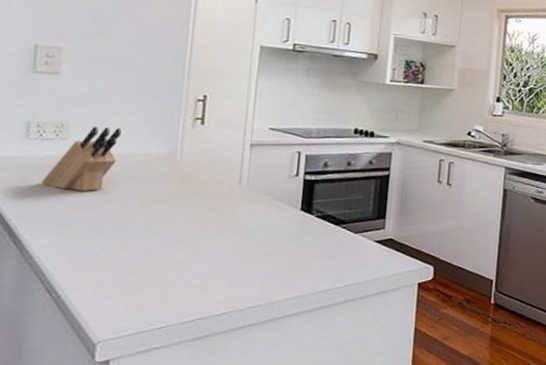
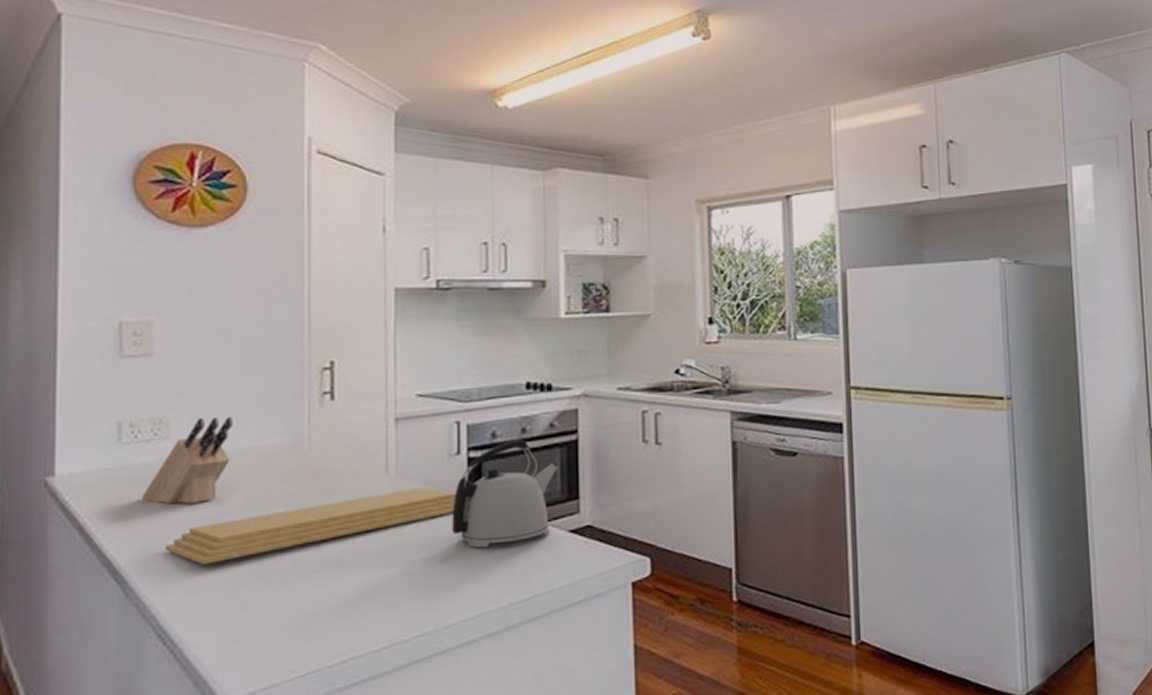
cutting board: none [57,197,292,238] -> present [165,487,456,564]
kettle: none [286,170,373,247] -> present [452,439,559,548]

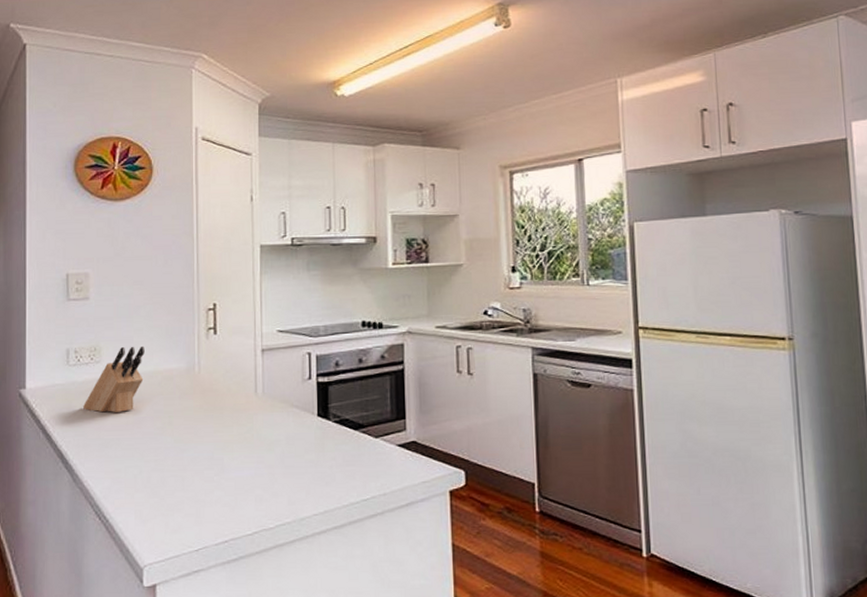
cutting board: present [165,487,456,564] -> none [99,405,309,459]
kettle: present [452,439,559,548] -> none [305,368,389,456]

